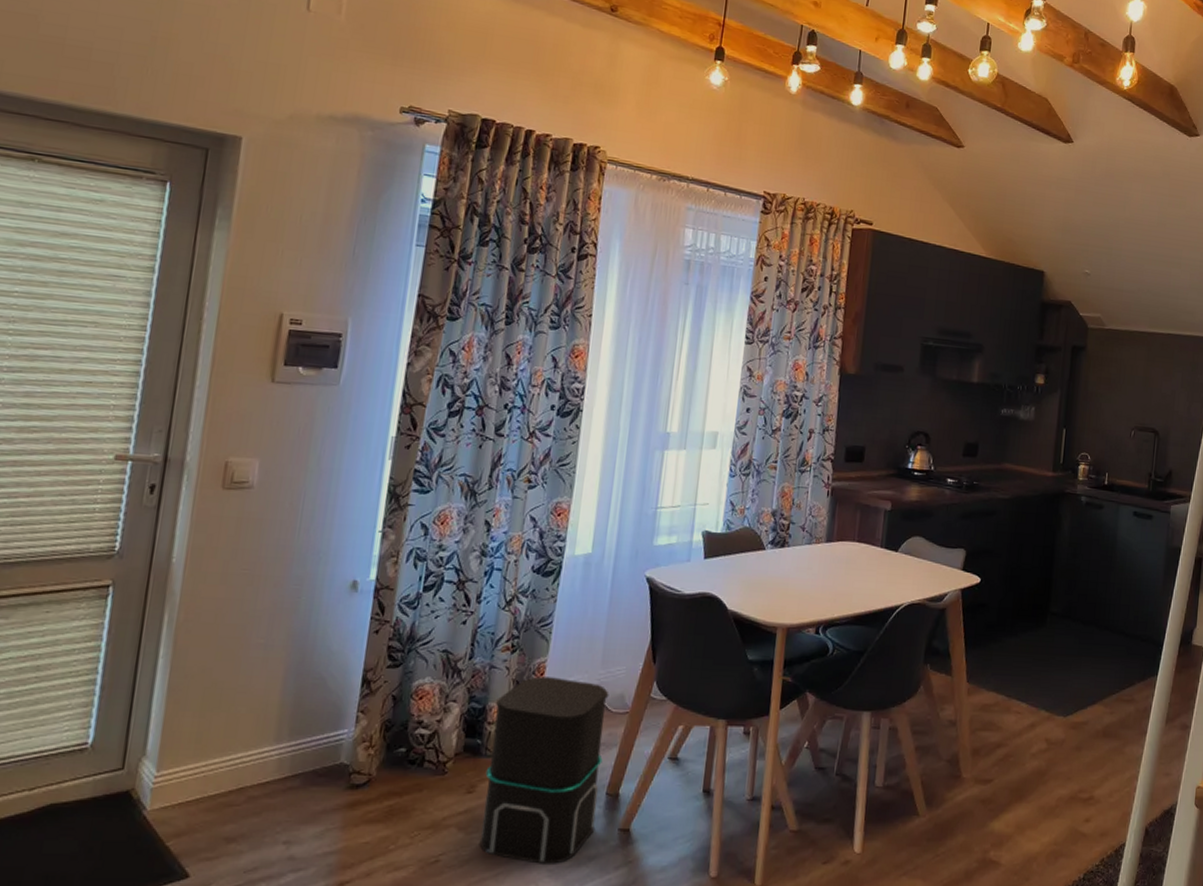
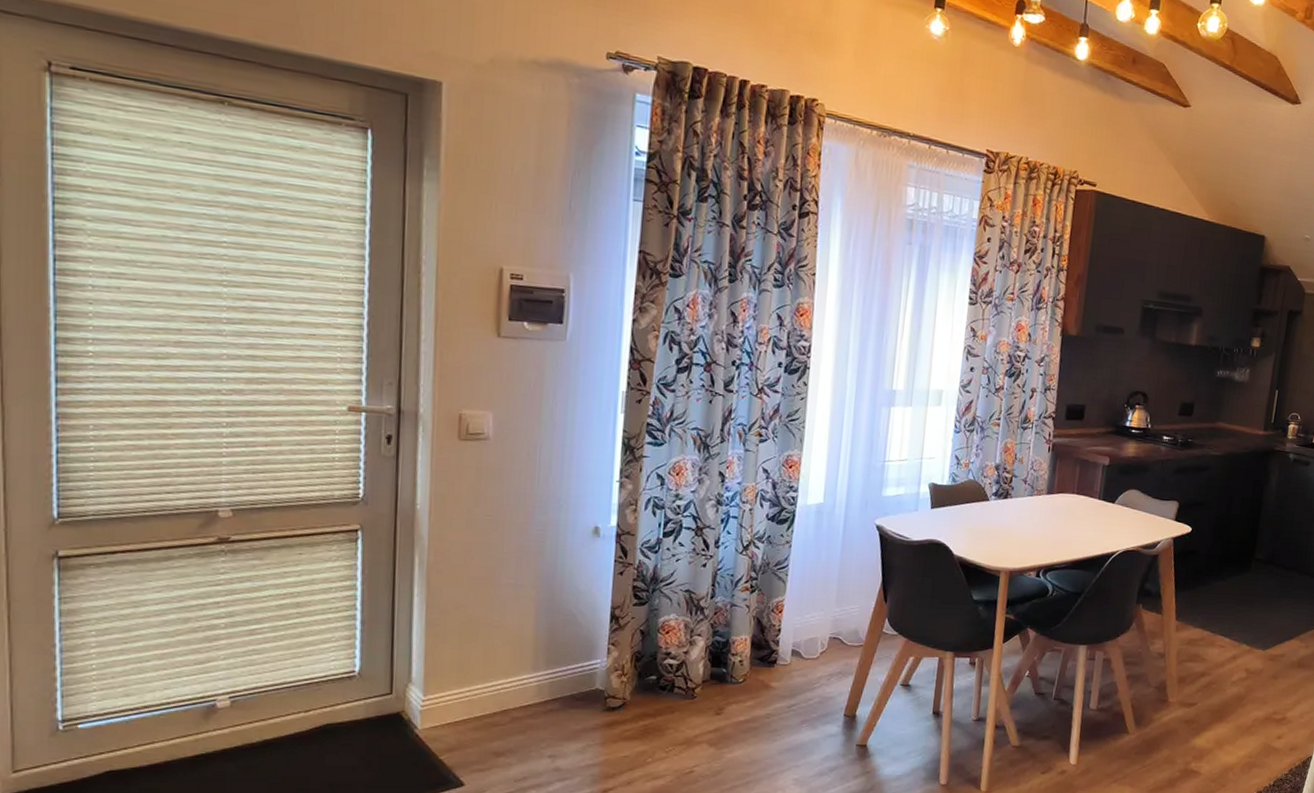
speaker: present [479,676,609,864] -> none [729,614,844,774]

